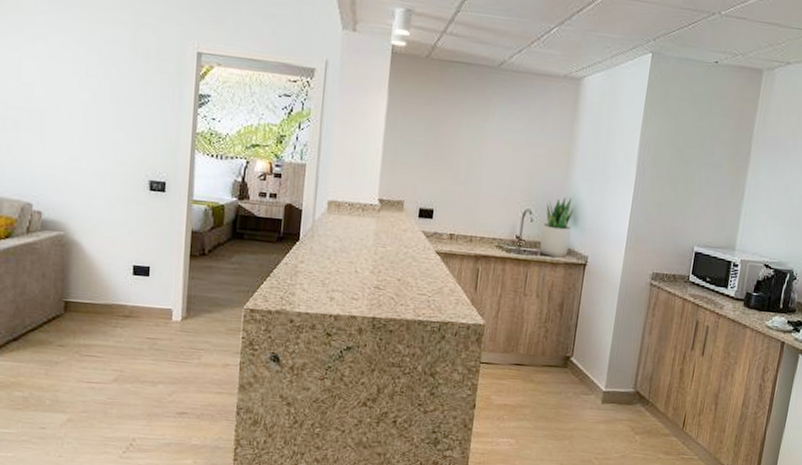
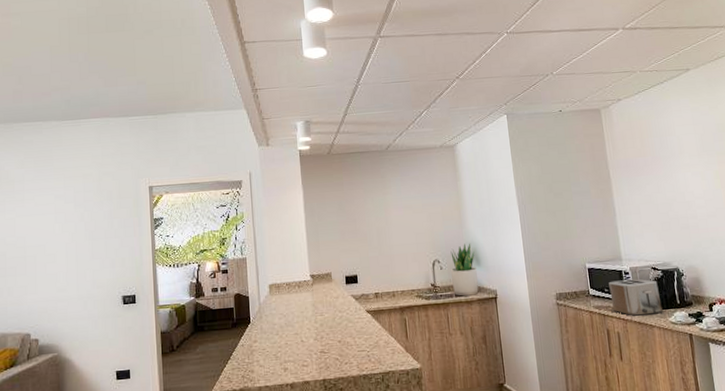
toaster: none [709,270,766,315] -> present [609,278,663,317]

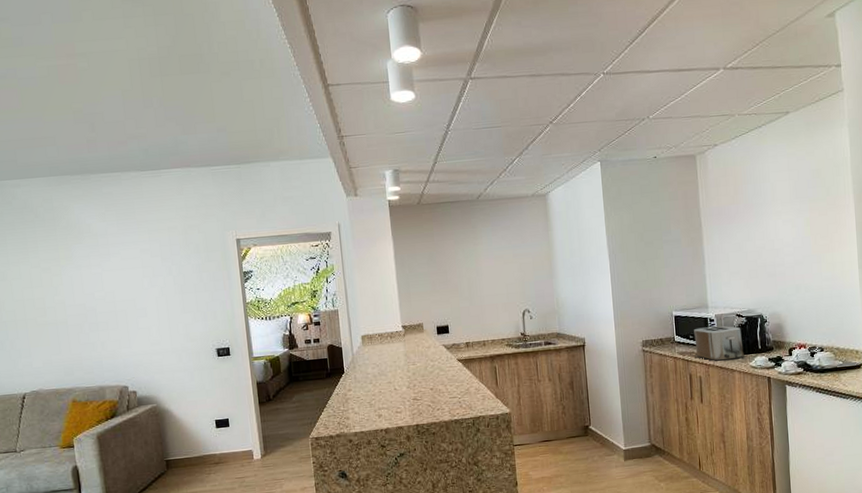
planter: present [450,243,479,297] -> none [540,293,568,345]

